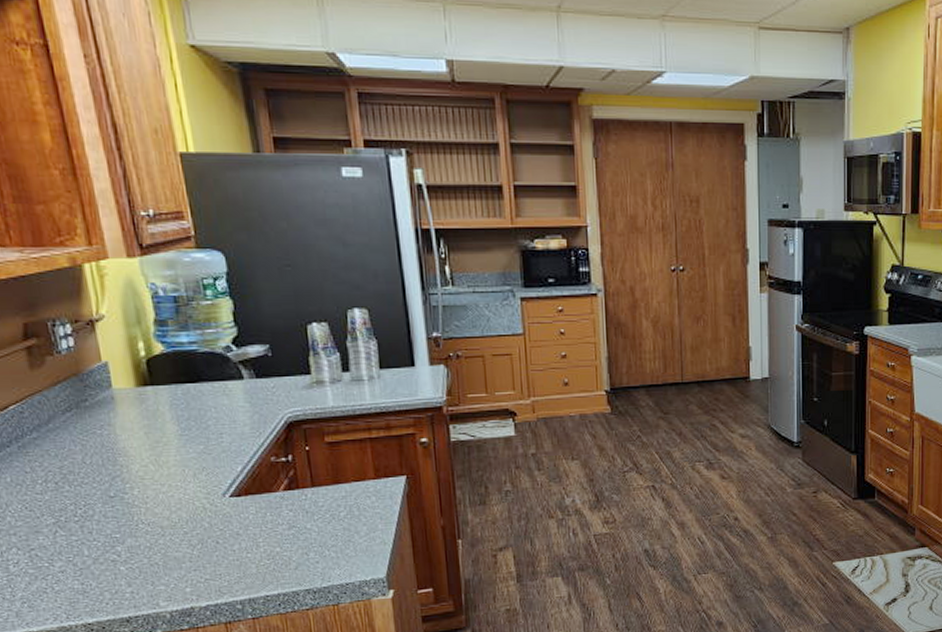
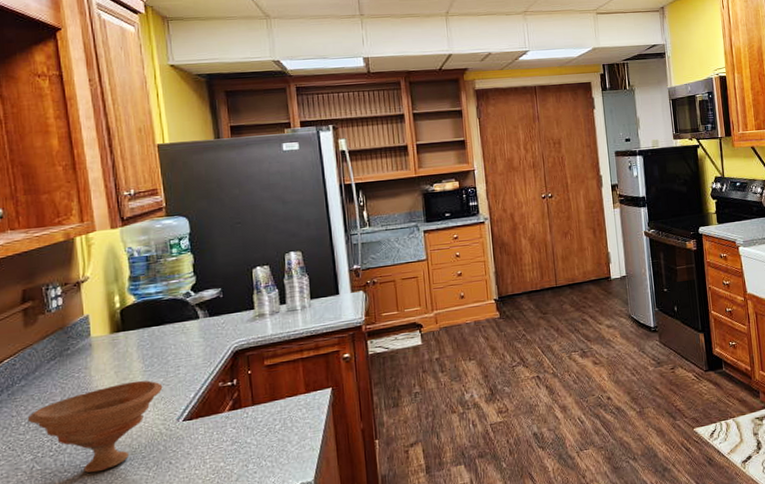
bowl: none [44,445,204,545] -> present [27,380,163,473]

